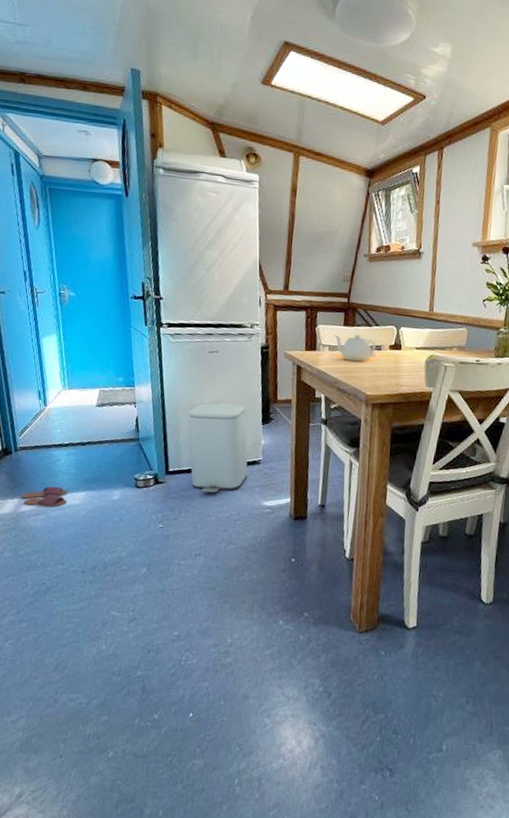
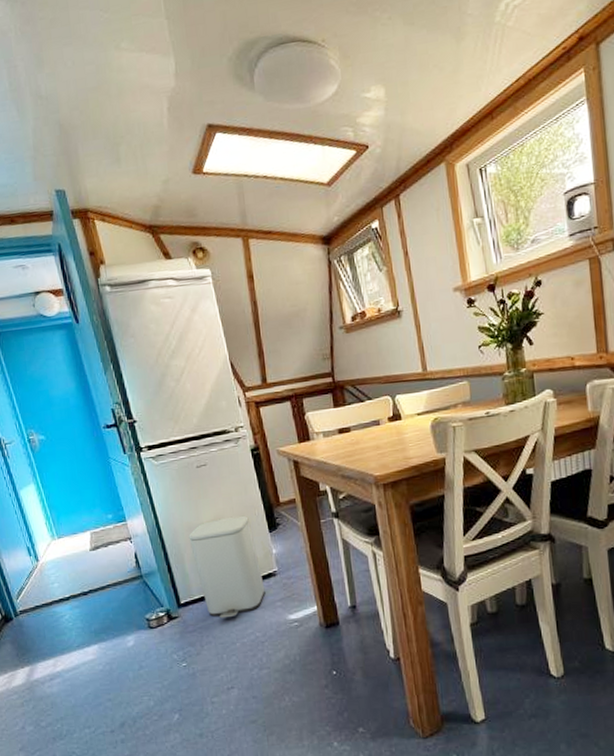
slippers: present [21,486,68,508] -> none [31,645,80,672]
teapot: present [333,334,377,362] -> none [325,413,377,444]

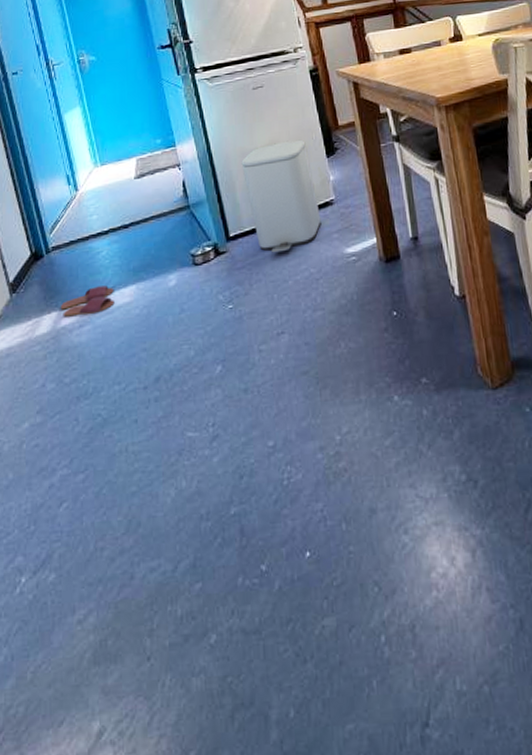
slippers: none [31,645,80,672] -> present [60,285,115,317]

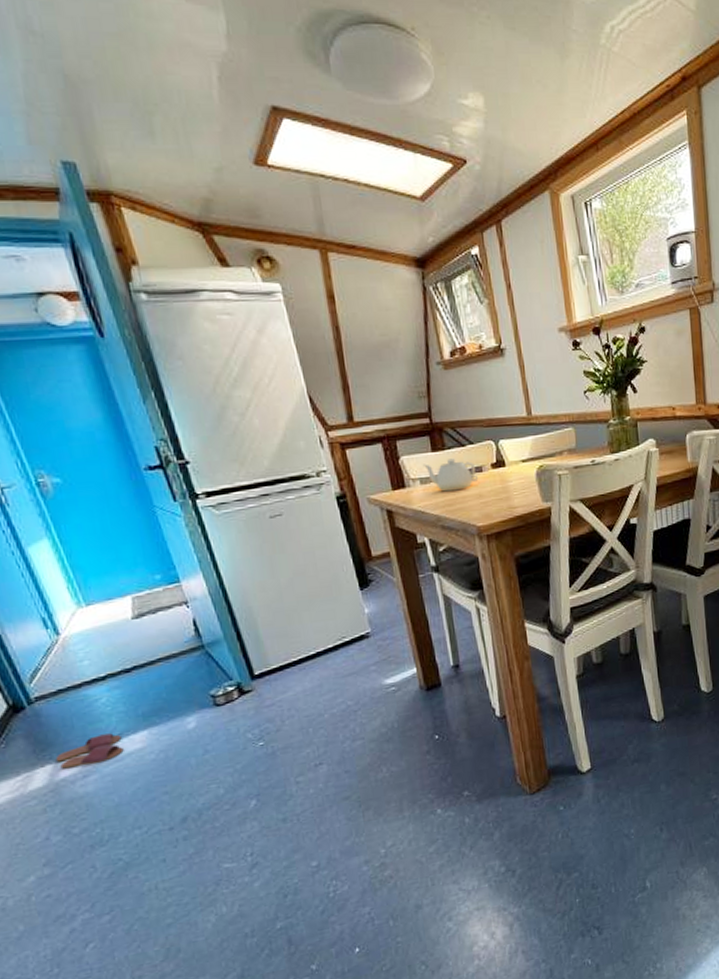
pedal bin: present [241,139,321,253] -> none [262,572,357,689]
teapot: none [386,34,438,65] -> present [422,458,479,492]

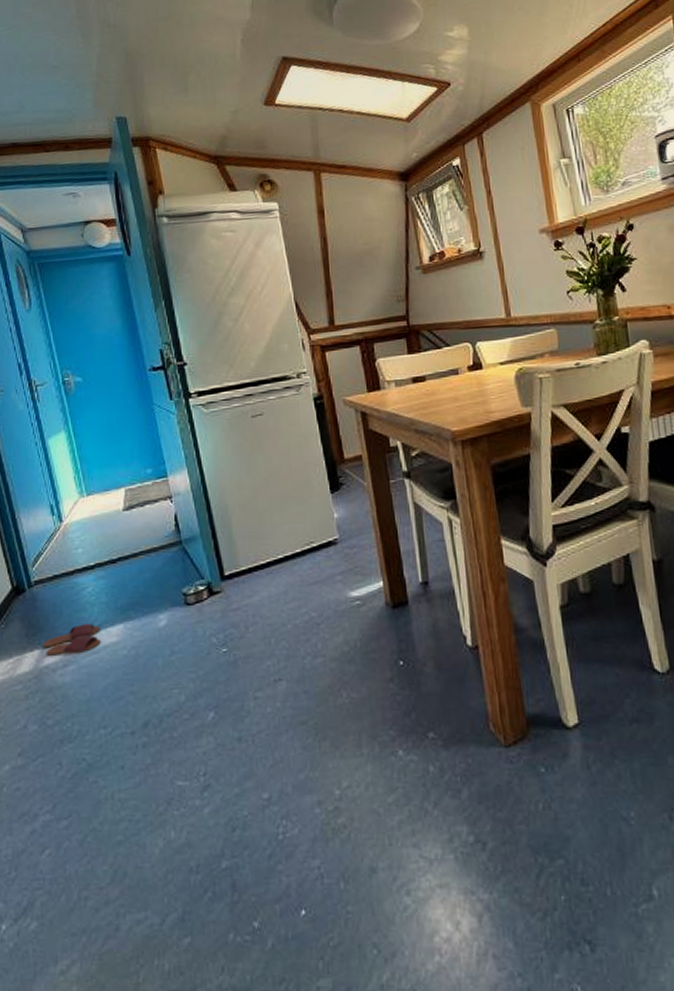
teapot: present [422,458,479,492] -> none [398,361,455,395]

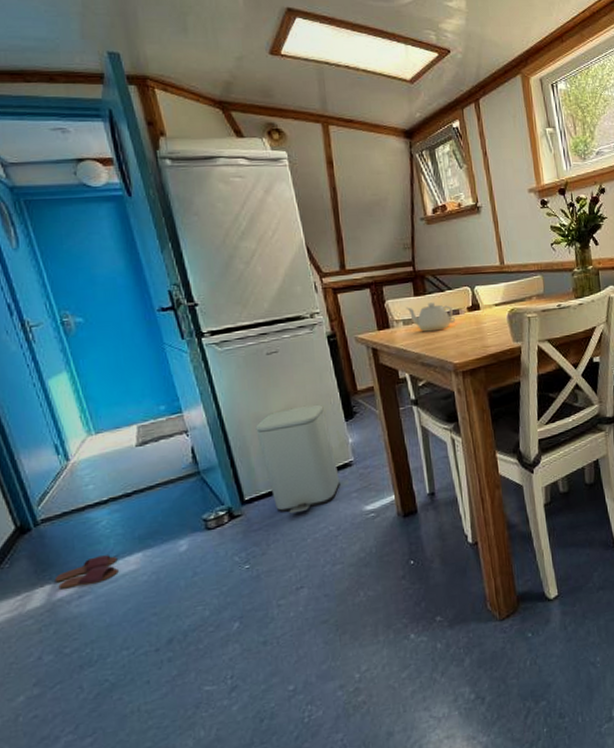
pedal bin: none [238,473,324,594] -> present [255,404,340,514]
teapot: none [398,361,455,395] -> present [405,302,456,332]

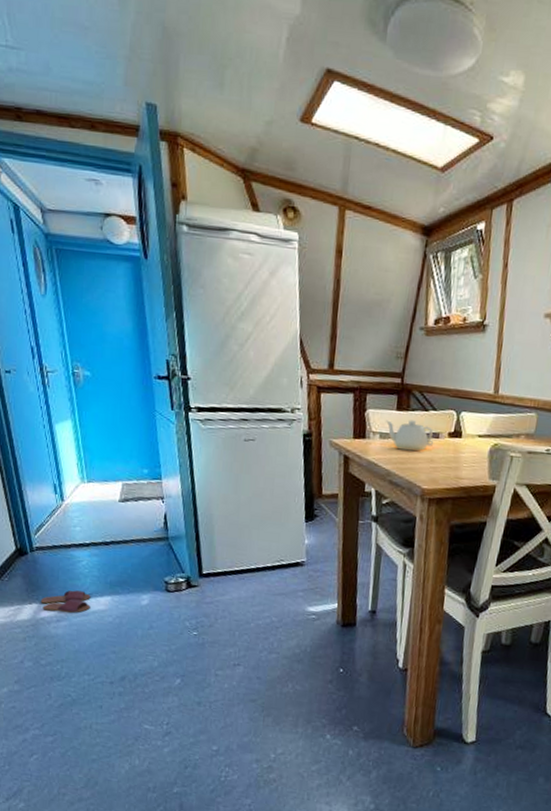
pedal bin: present [255,404,340,514] -> none [222,497,290,598]

